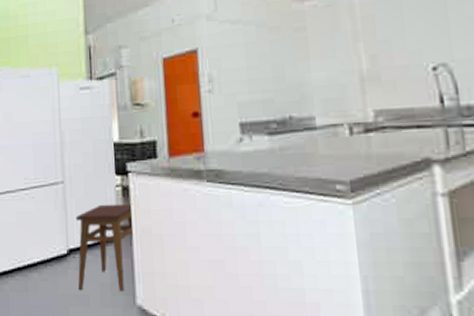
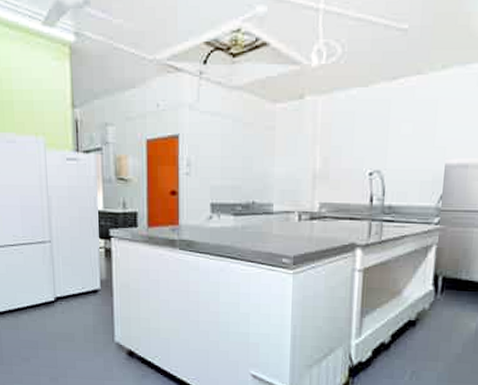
stool: present [75,203,133,291] -> none [62,262,115,331]

